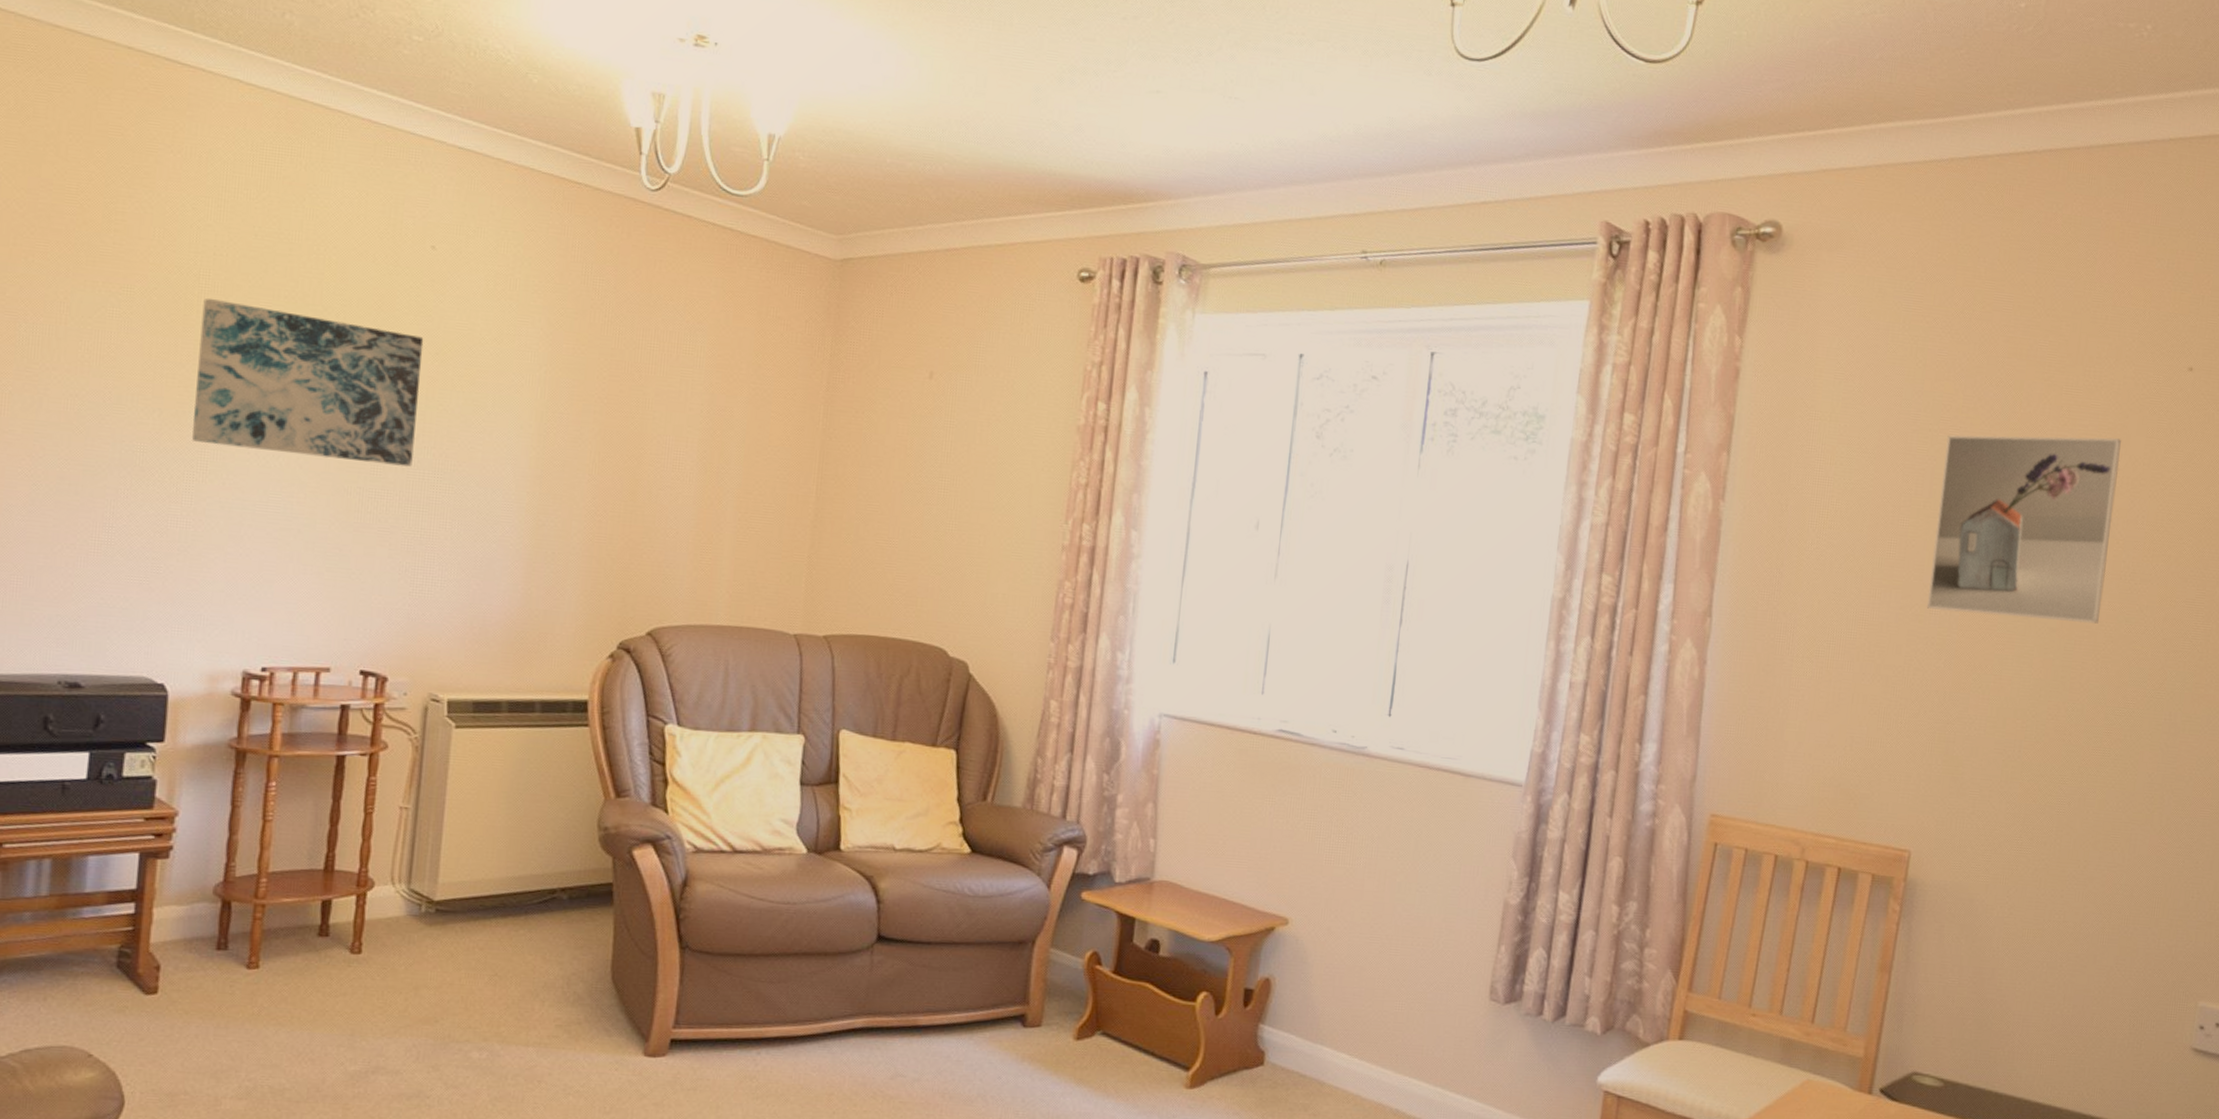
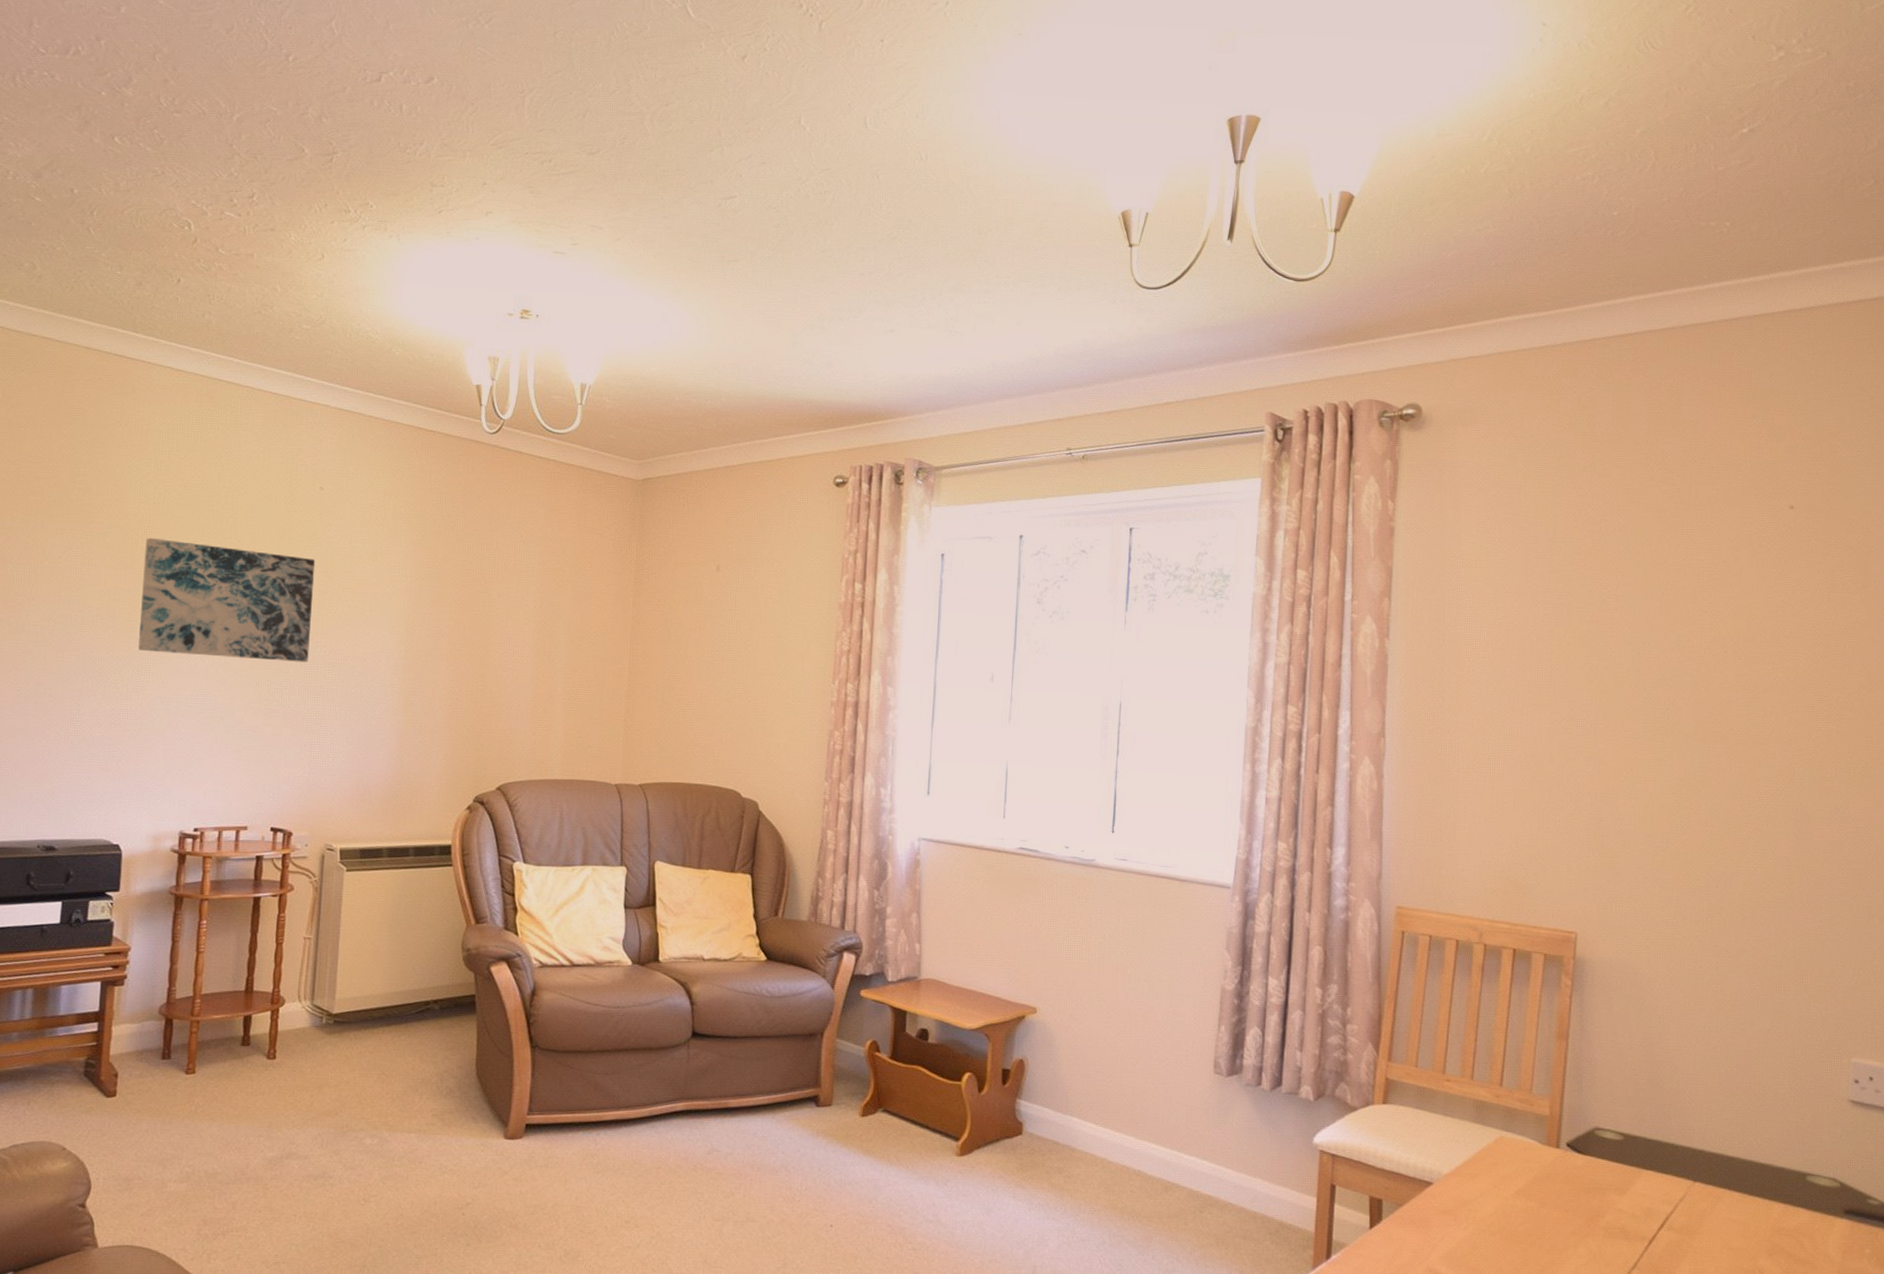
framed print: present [1926,435,2121,624] -> none [1573,569,1736,730]

